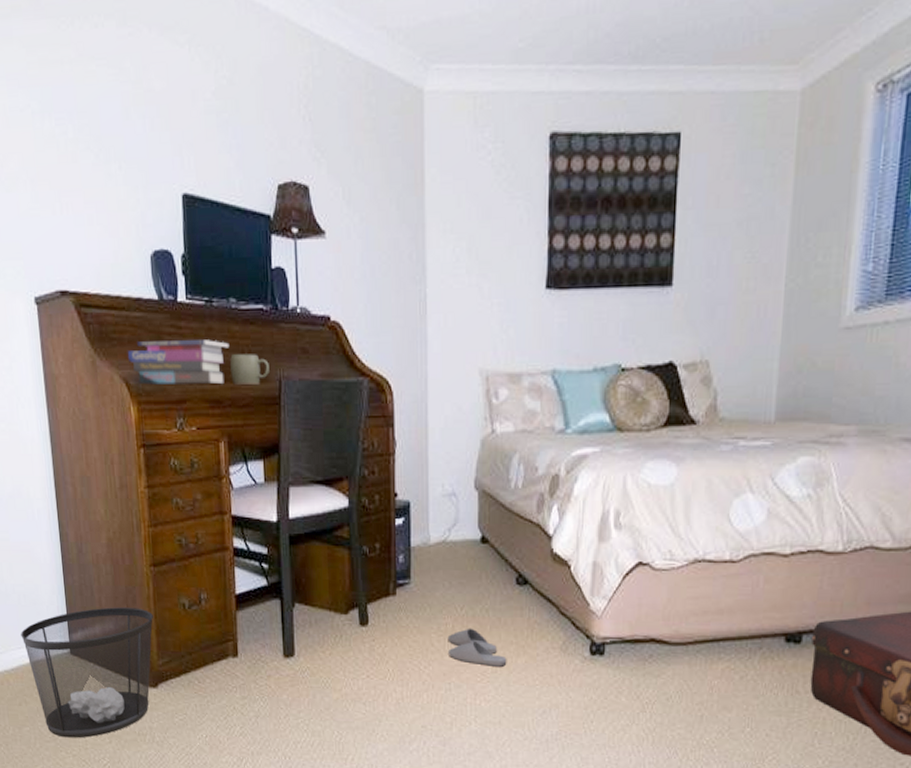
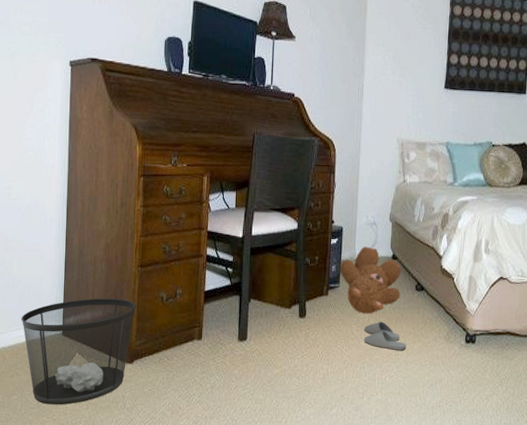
books: present [127,340,230,386] -> none [138,99,218,135]
mug: present [230,354,269,386] -> none [217,114,247,138]
teddy bear: none [409,526,496,619] -> present [339,246,402,314]

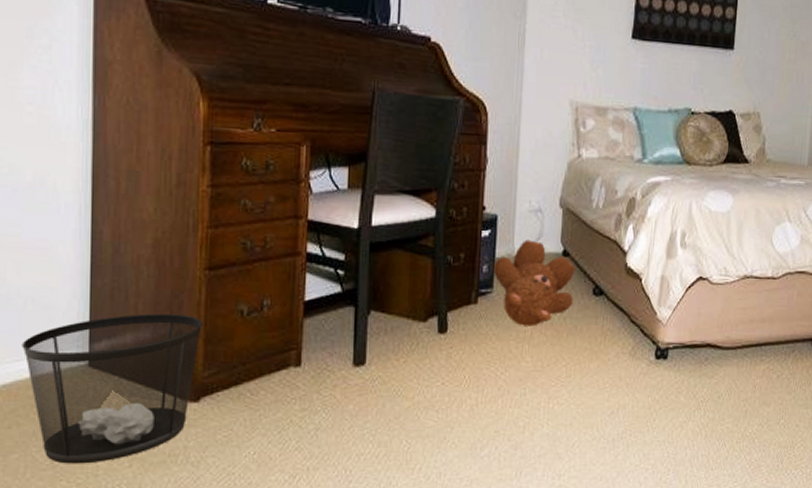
slippers: present [363,321,407,351] -> none [524,335,581,372]

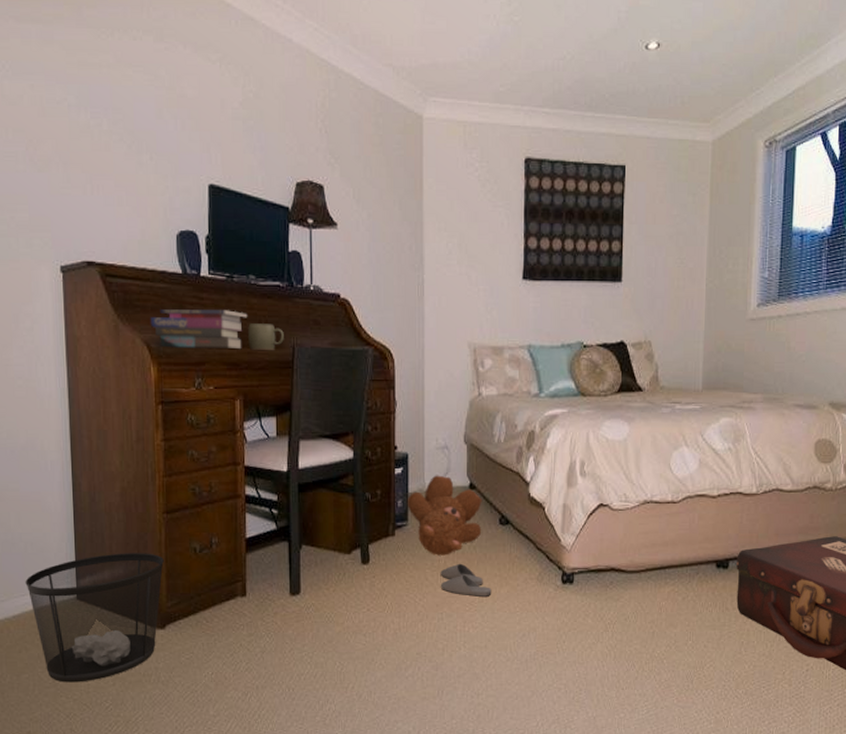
books: none [202,37,322,90] -> present [150,309,248,350]
mug: none [320,61,363,94] -> present [248,323,284,351]
slippers: none [524,335,581,372] -> present [440,563,492,598]

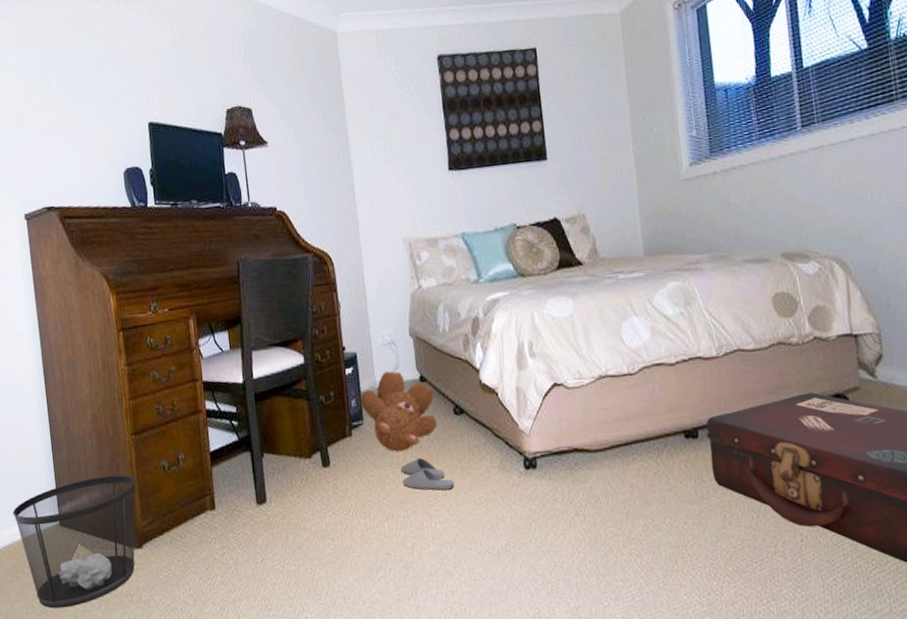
books: present [150,309,248,350] -> none [106,235,194,278]
mug: present [248,323,284,351] -> none [194,243,229,271]

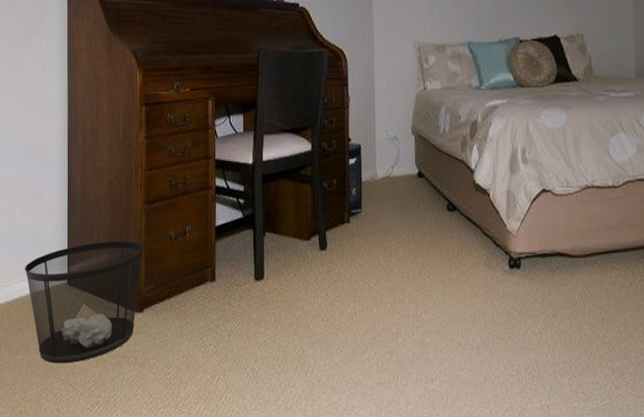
teddy bear: present [360,371,438,452] -> none [360,164,431,241]
slippers: present [400,457,455,491] -> none [392,248,442,283]

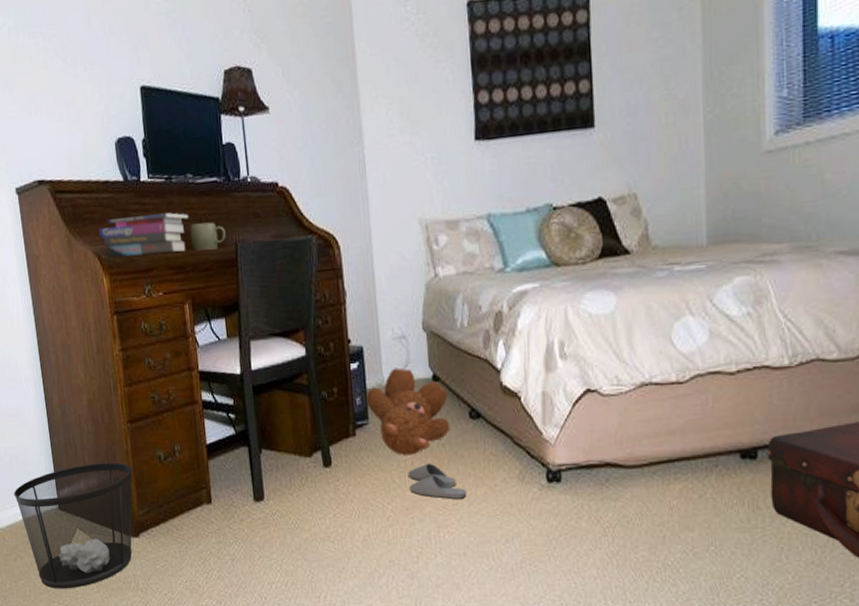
books: none [137,21,220,57] -> present [98,212,189,258]
mug: none [220,32,250,56] -> present [190,222,226,253]
teddy bear: none [360,164,431,241] -> present [365,368,451,456]
slippers: none [392,248,442,283] -> present [407,463,467,500]

